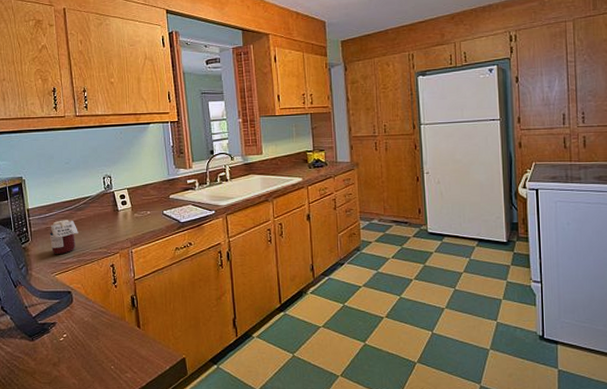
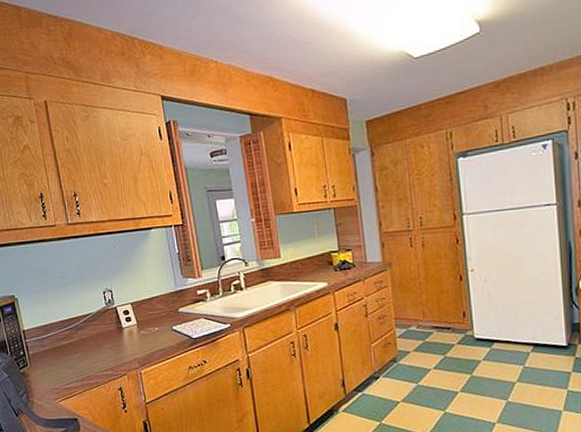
jar: present [50,220,78,255] -> none [49,340,81,380]

